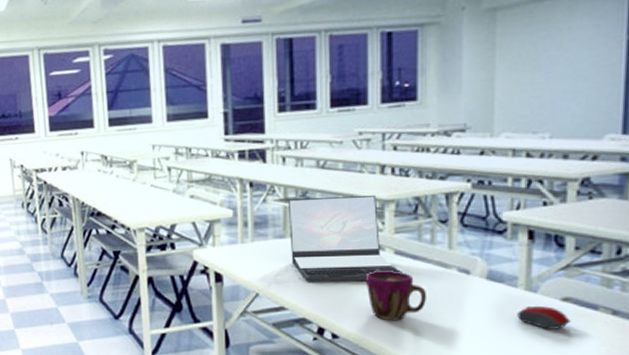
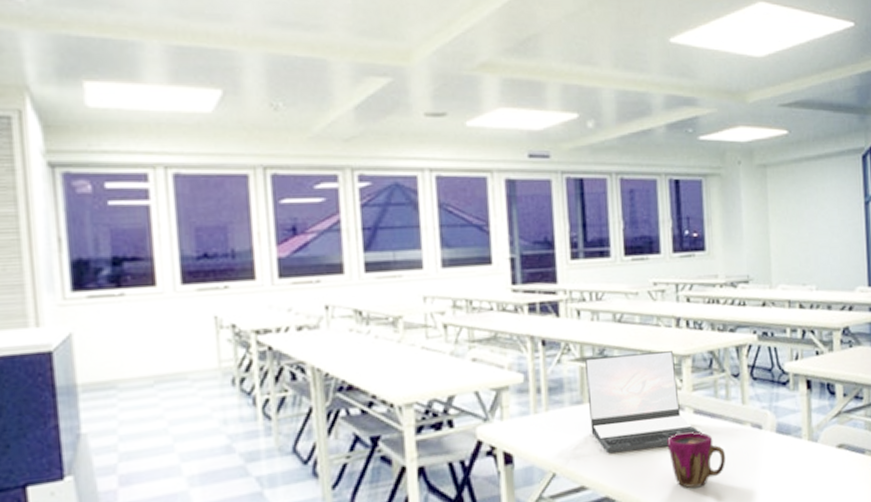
computer mouse: present [517,306,570,329] -> none [803,455,845,478]

